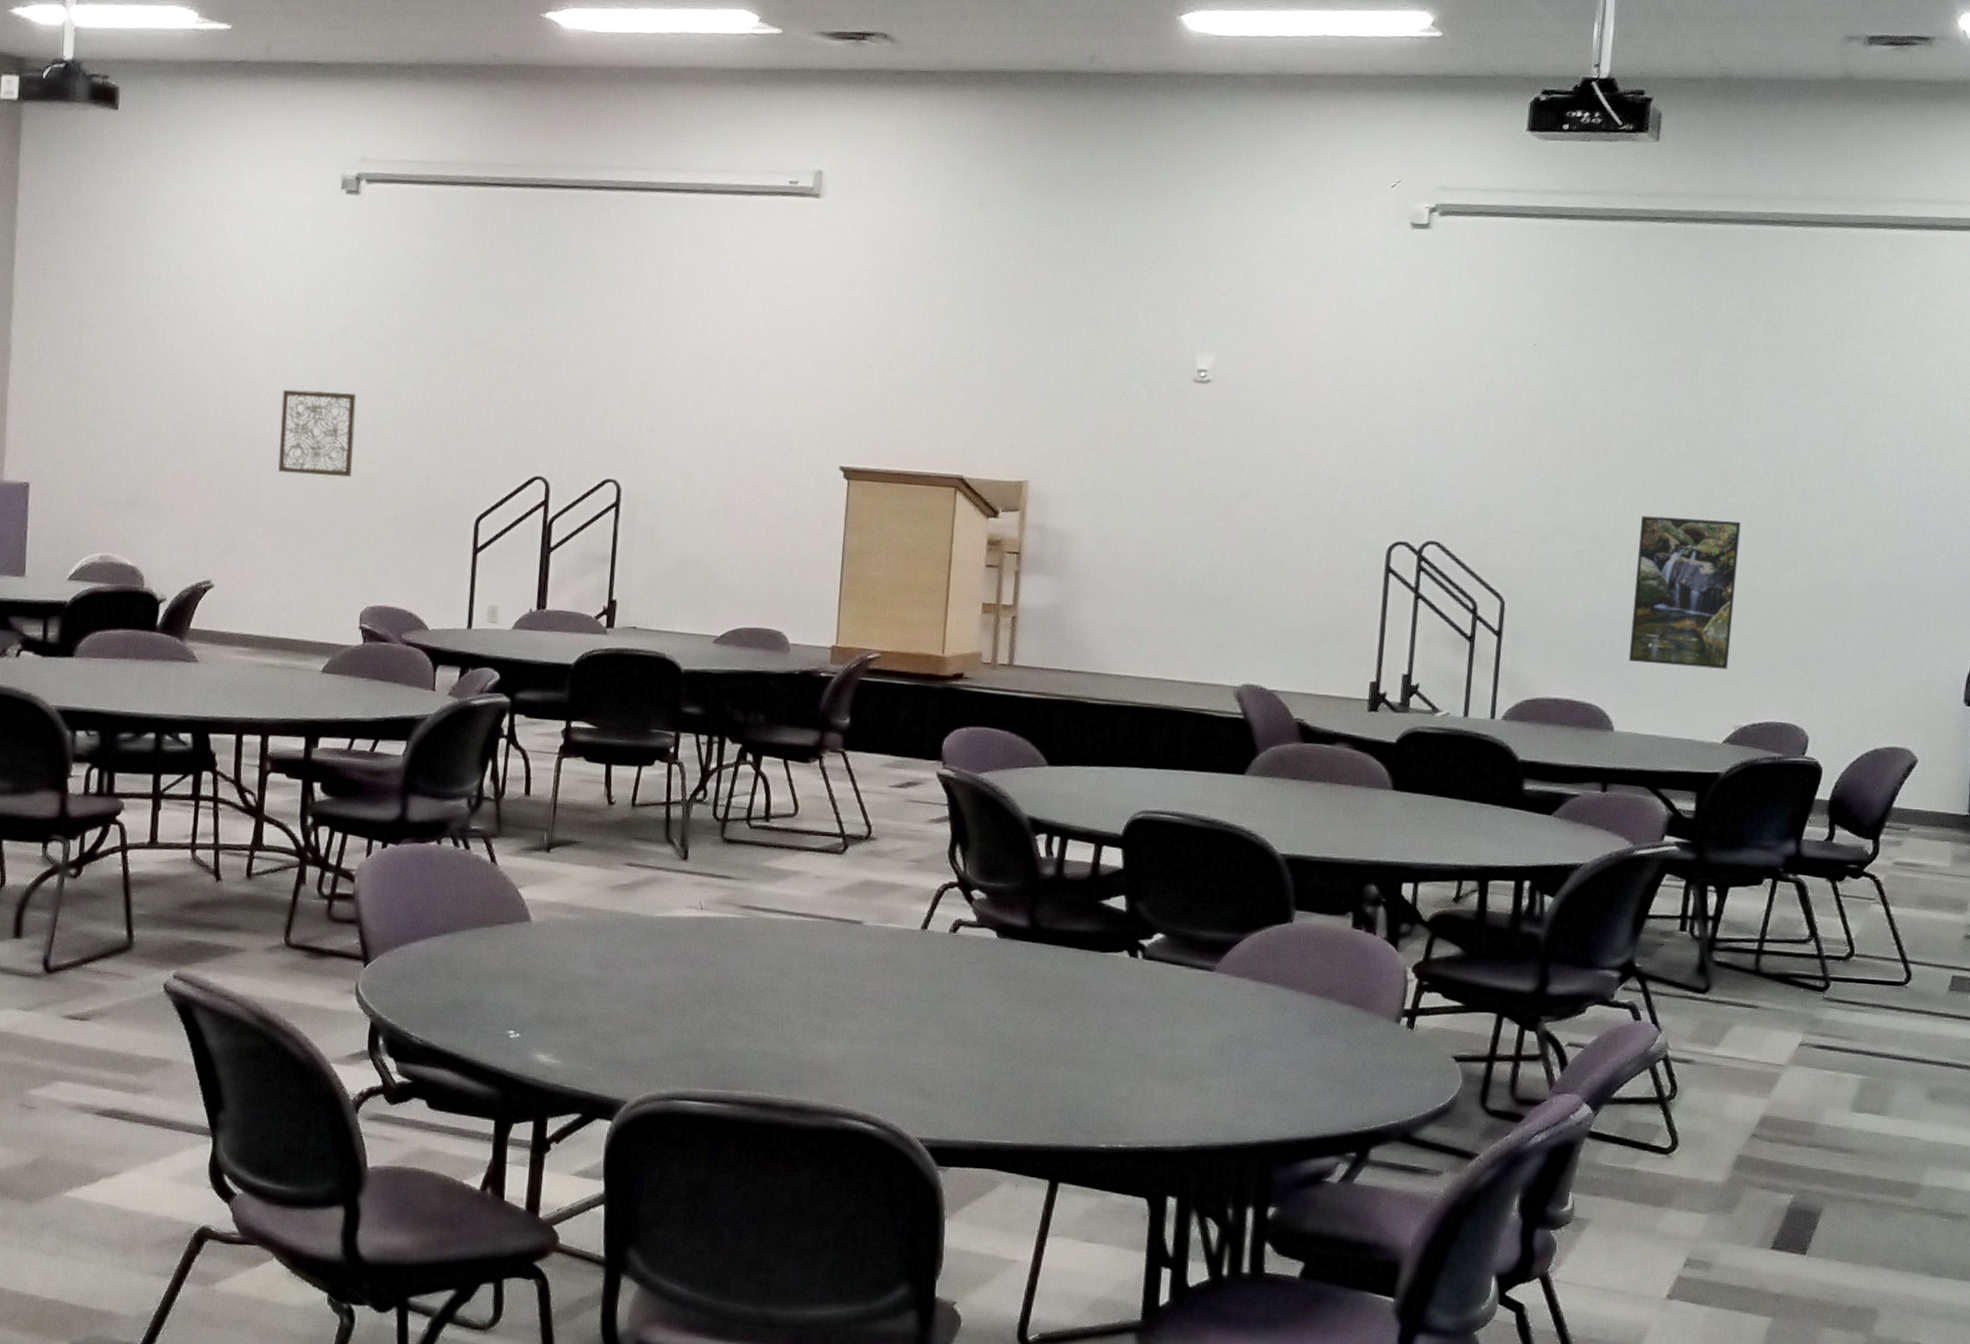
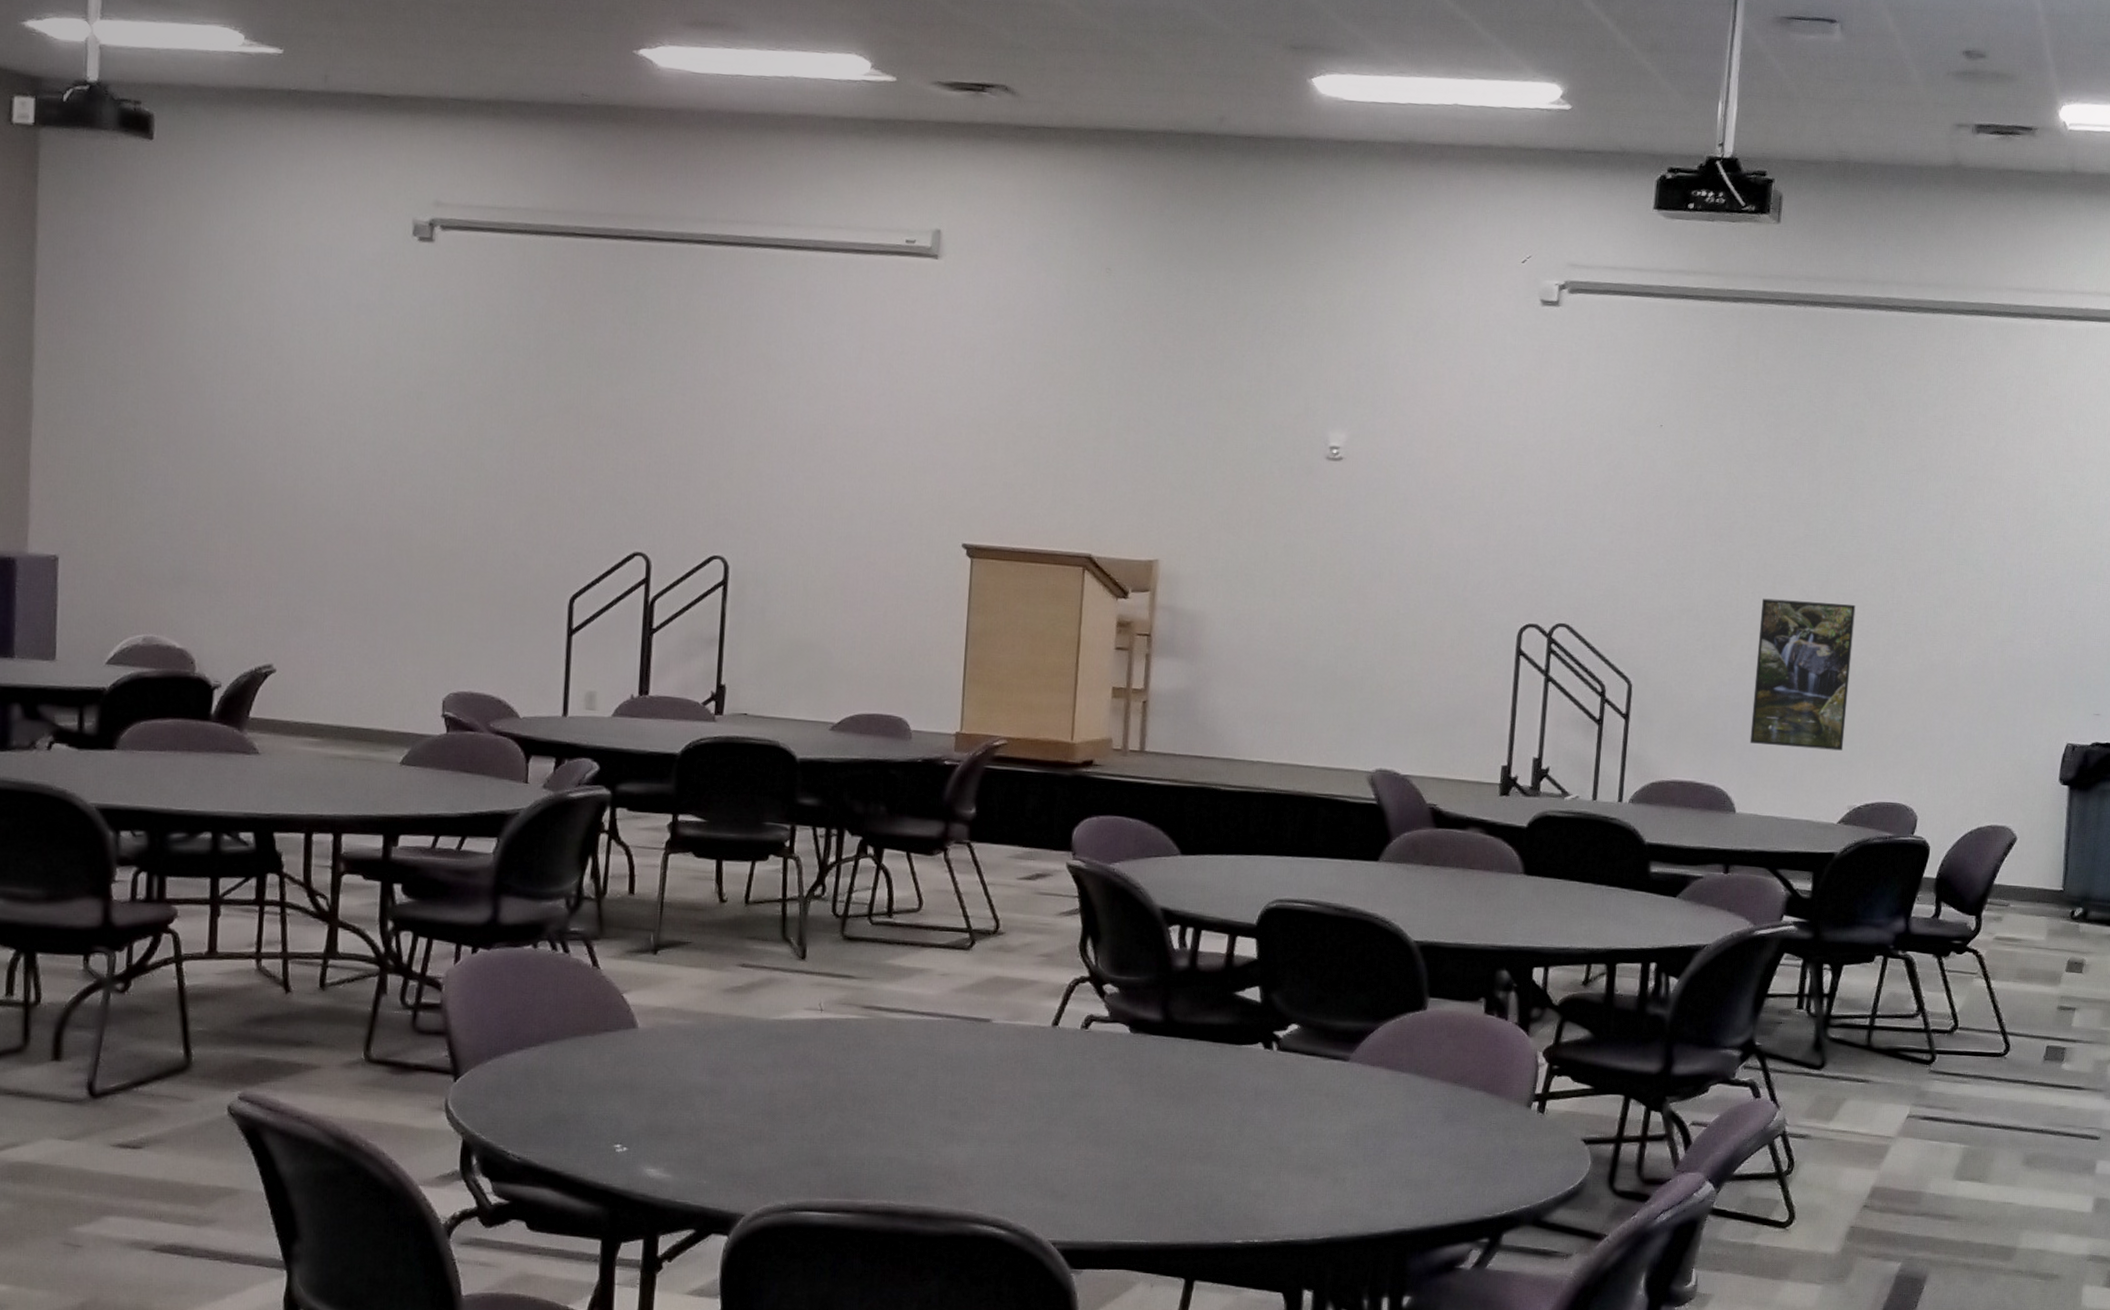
wall art: present [278,389,357,477] -> none [347,455,434,552]

